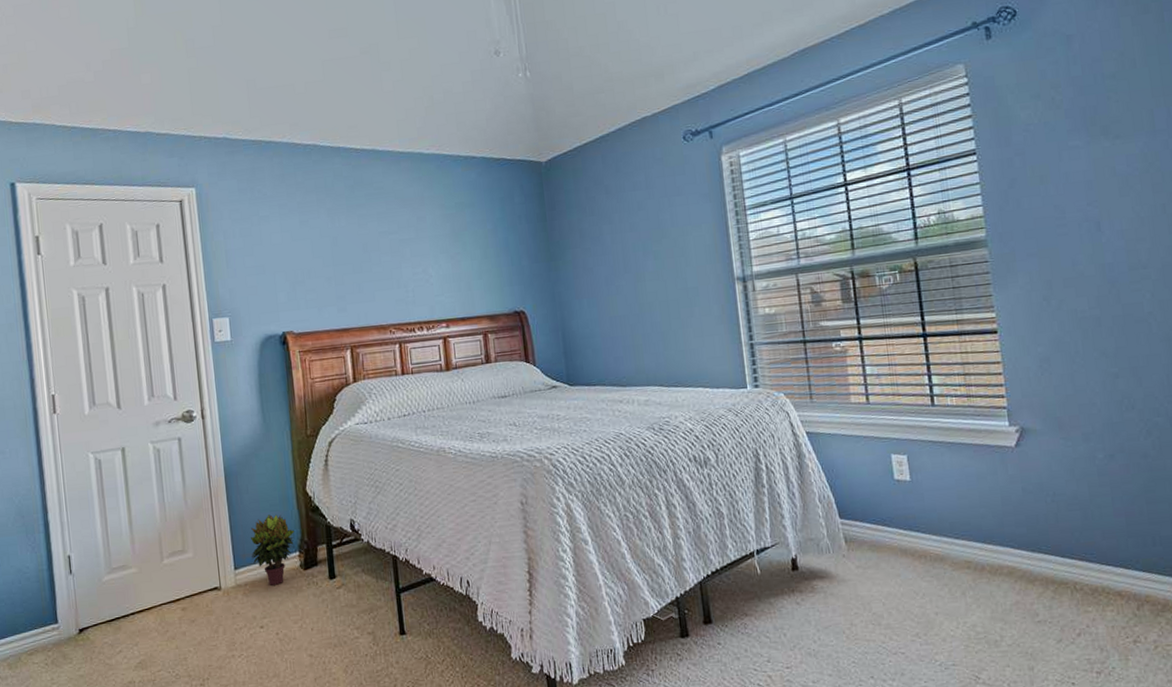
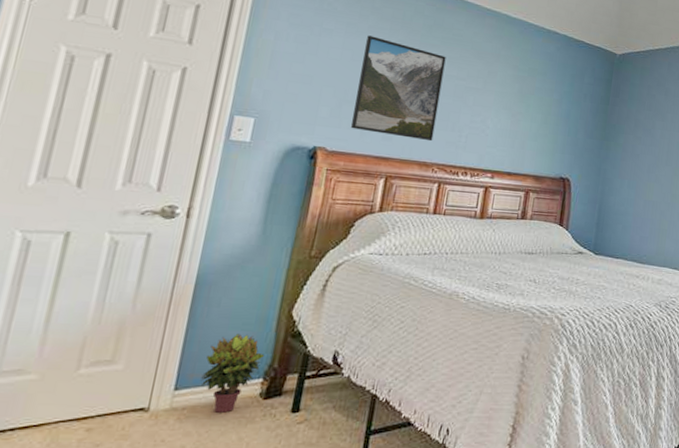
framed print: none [299,211,383,308] -> present [350,35,446,142]

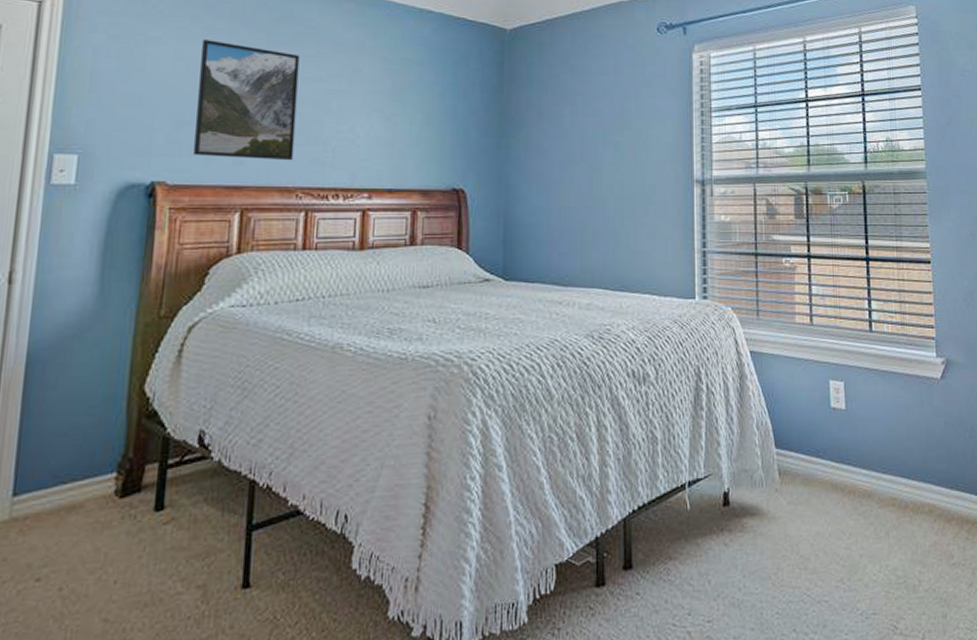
potted plant: present [201,334,265,413] -> none [43,419,117,519]

